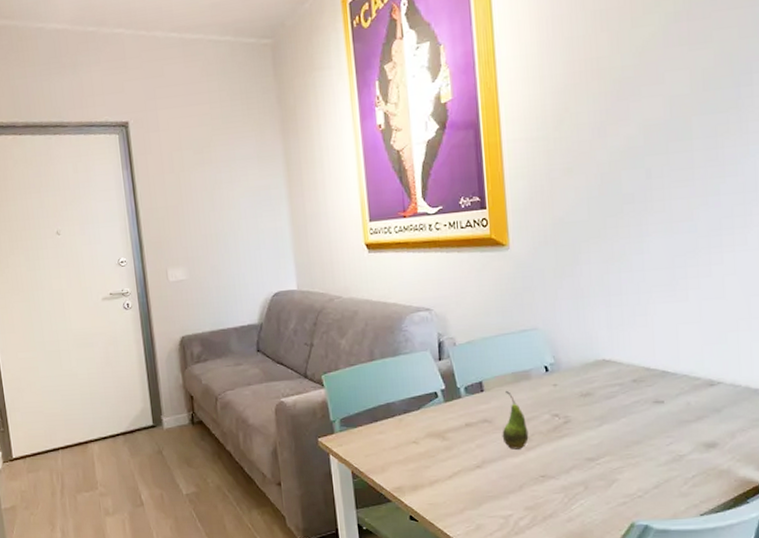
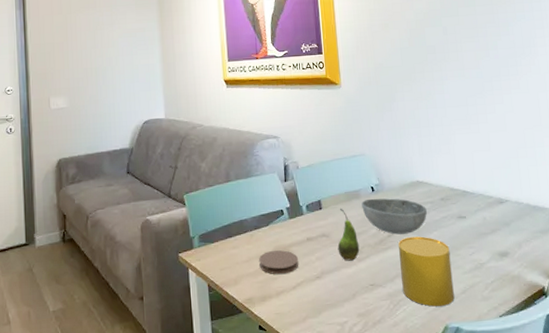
coaster: none [409,436,456,463] -> present [259,249,299,275]
bowl: none [532,379,614,421] -> present [361,198,427,235]
cup: none [577,423,644,502] -> present [398,236,455,307]

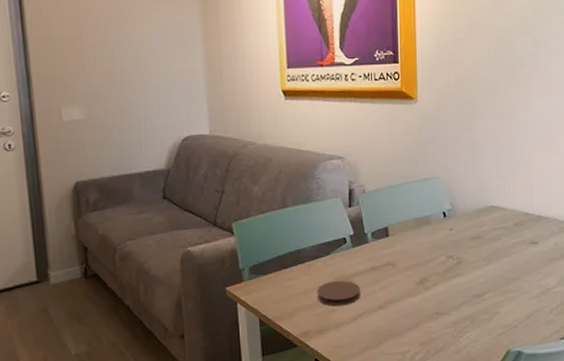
fruit: present [337,208,360,261] -> none [403,235,427,290]
bowl: present [361,198,427,235] -> none [432,224,499,262]
cup: present [398,236,455,307] -> none [467,263,519,333]

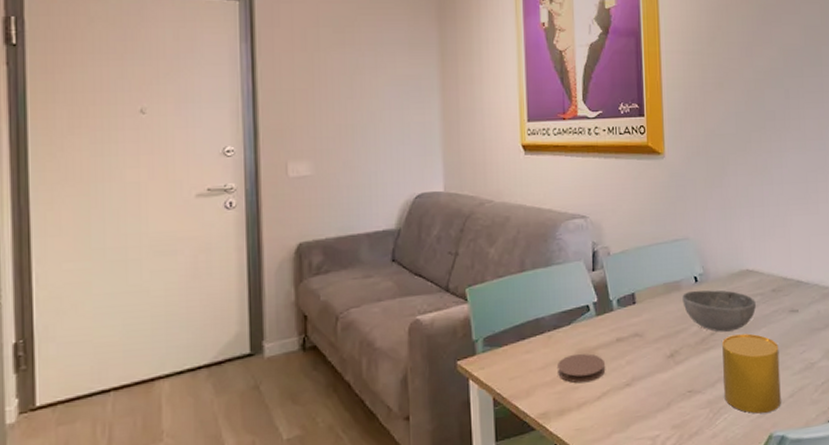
bowl: none [432,224,499,262] -> present [682,290,756,332]
cup: none [467,263,519,333] -> present [722,333,781,414]

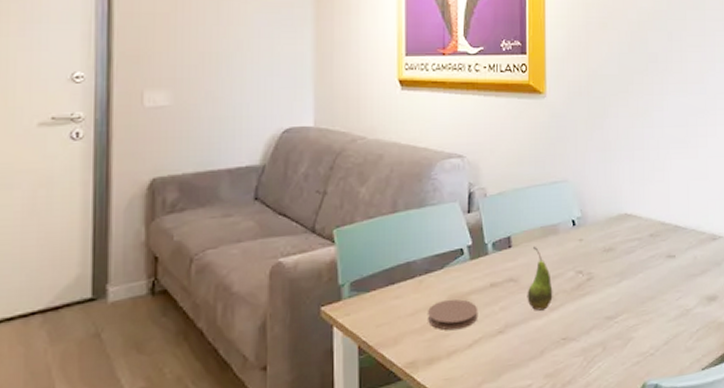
fruit: none [652,302,678,365] -> present [527,246,553,311]
bowl: present [682,290,756,332] -> none [559,234,633,278]
cup: present [722,333,781,414] -> none [598,279,656,362]

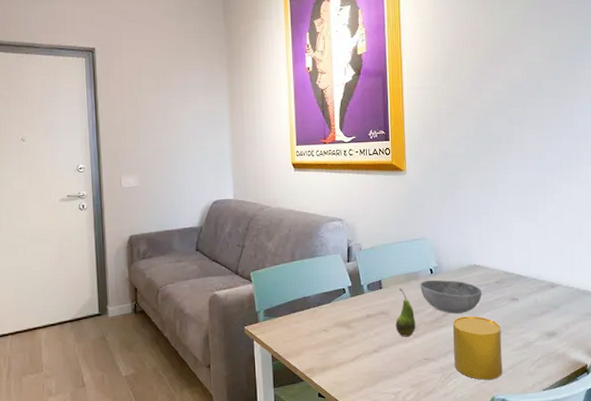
coaster: present [428,299,478,331] -> none [321,325,358,348]
bowl: none [559,234,633,278] -> present [420,280,482,314]
cup: none [598,279,656,362] -> present [453,316,503,380]

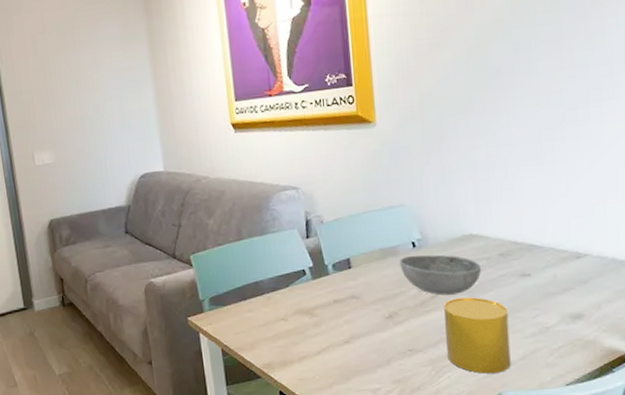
fruit: present [395,288,416,337] -> none [370,266,397,325]

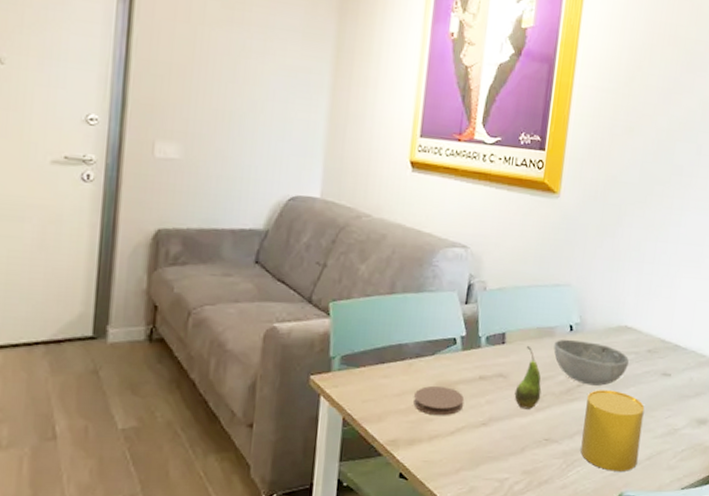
coaster: none [278,313,325,339] -> present [413,385,465,416]
fruit: none [370,266,397,325] -> present [514,345,542,409]

